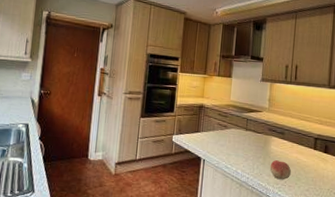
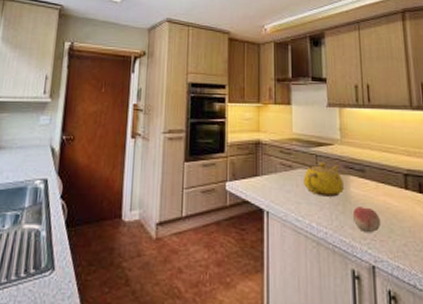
teapot: none [235,125,267,152] -> present [304,162,345,197]

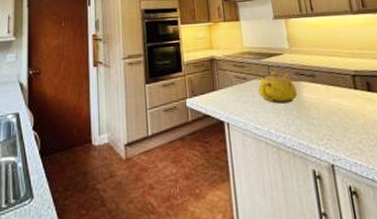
fruit: present [352,207,381,233] -> none [307,109,336,134]

